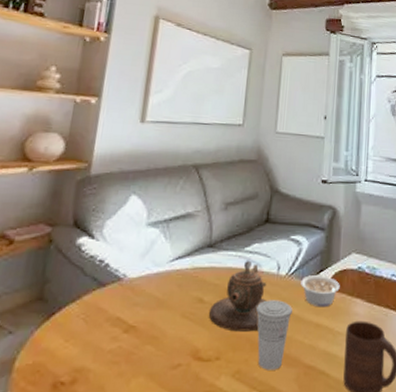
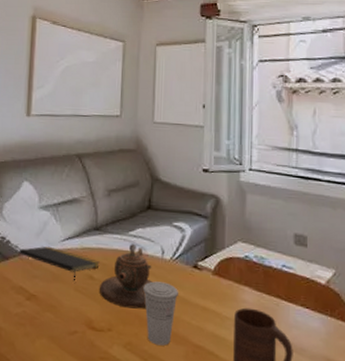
notepad: none [118,268,212,308] -> present [18,246,100,283]
legume: present [301,275,340,308] -> none [186,261,226,293]

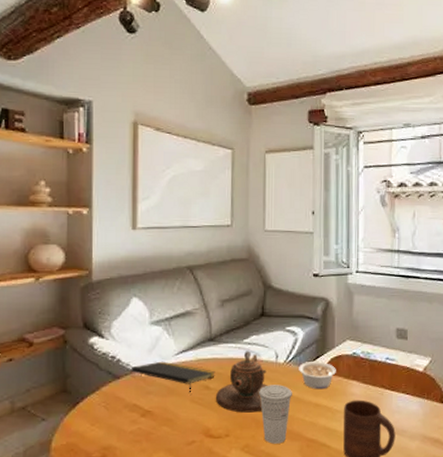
legume: none [186,261,226,293] -> present [299,361,336,390]

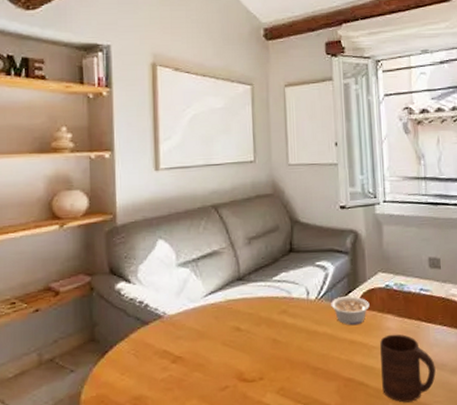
notepad: present [130,361,215,394] -> none [159,304,246,337]
teapot: present [216,351,268,413] -> none [248,288,300,354]
cup: present [259,385,292,444] -> none [291,322,326,385]

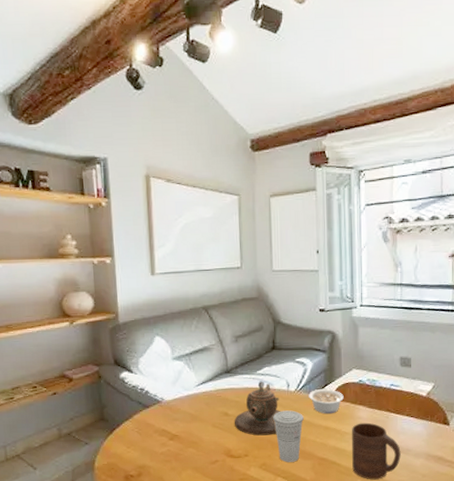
teapot: none [248,288,300,354] -> present [235,381,281,436]
cup: none [291,322,326,385] -> present [273,410,304,462]

